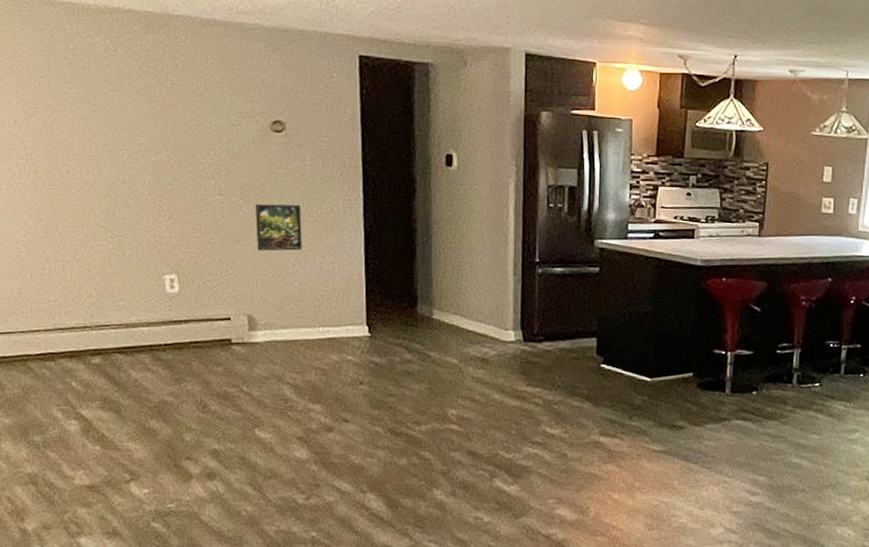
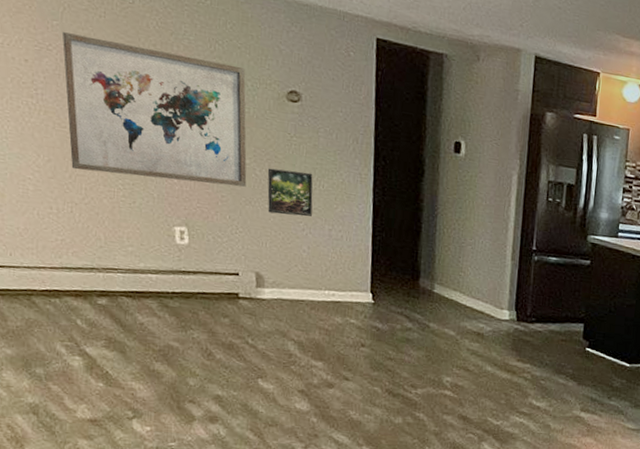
wall art: none [49,89,234,227] -> present [63,32,247,187]

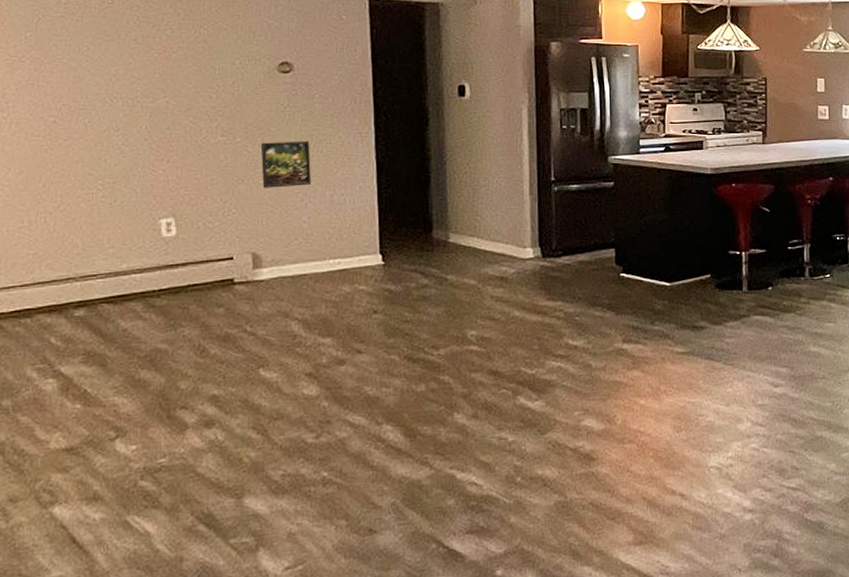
wall art: present [63,32,247,187] -> none [37,42,238,177]

